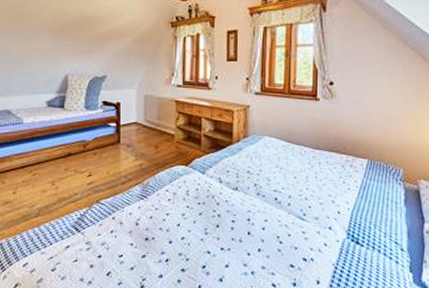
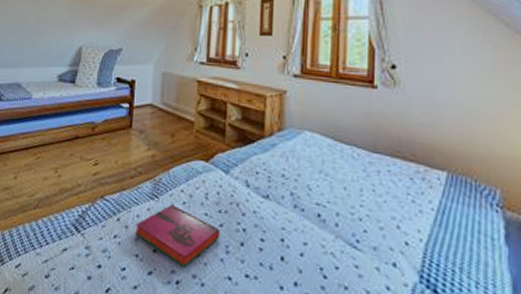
hardback book: none [129,201,200,248] -> present [135,203,220,267]

